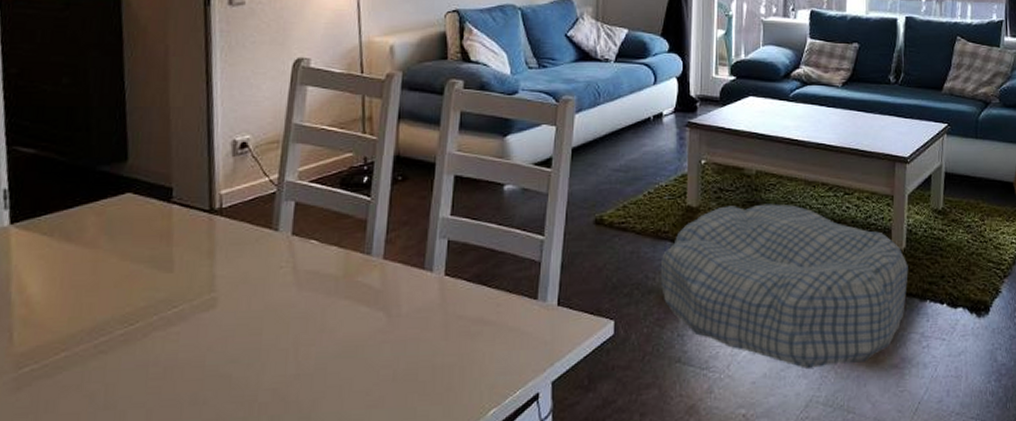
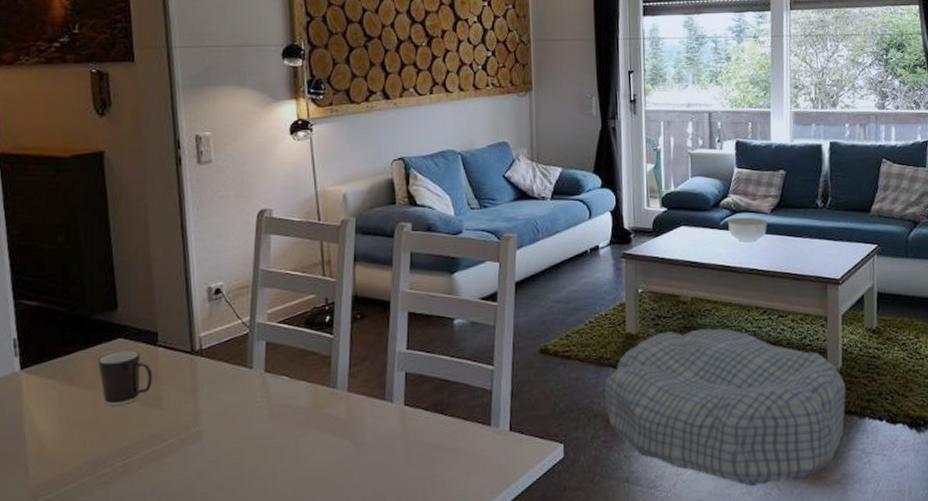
mug: none [100,206,164,268] -> present [97,349,152,407]
bowl: none [797,89,839,117] -> present [727,217,768,244]

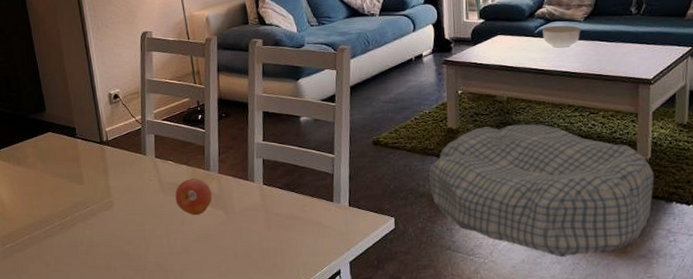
mug: present [97,349,152,407] -> none [35,140,75,182]
fruit: none [288,398,338,448] -> present [175,178,213,215]

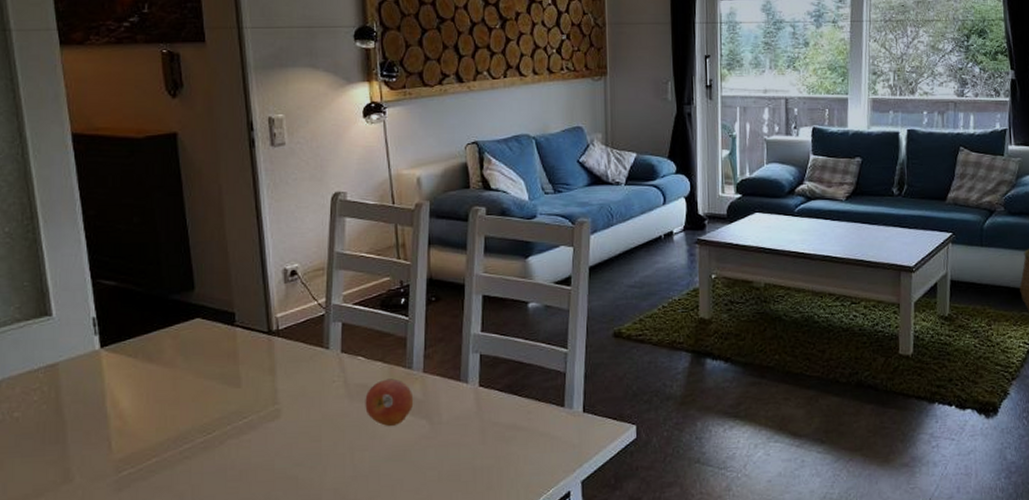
dog bed: present [428,124,654,256] -> none [677,314,917,468]
bowl: present [541,25,582,49] -> none [802,204,843,231]

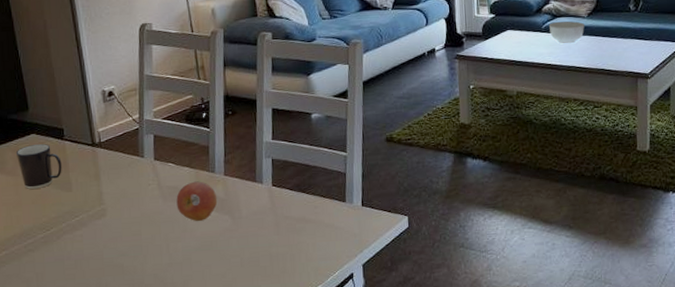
mug: none [176,329,230,385] -> present [15,143,62,190]
bowl: none [802,204,843,231] -> present [548,21,585,44]

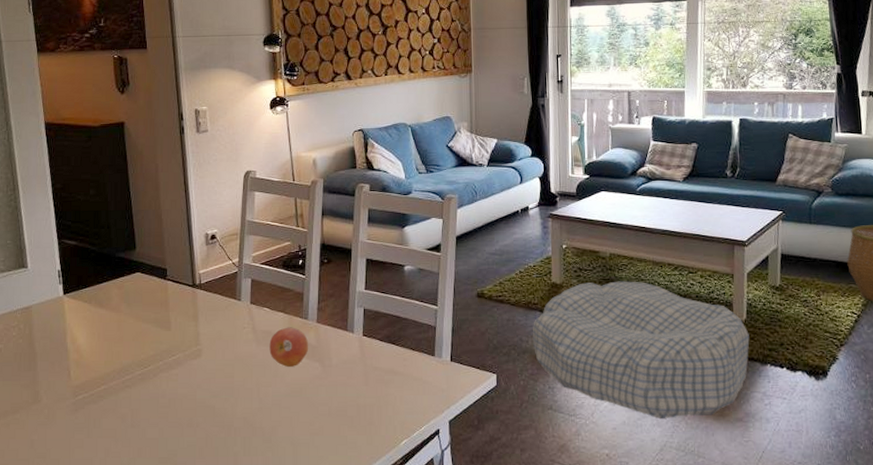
mug: present [15,143,62,190] -> none [121,282,163,327]
dog bed: none [442,118,653,249] -> present [532,281,750,418]
bowl: present [548,21,585,44] -> none [643,184,681,208]

